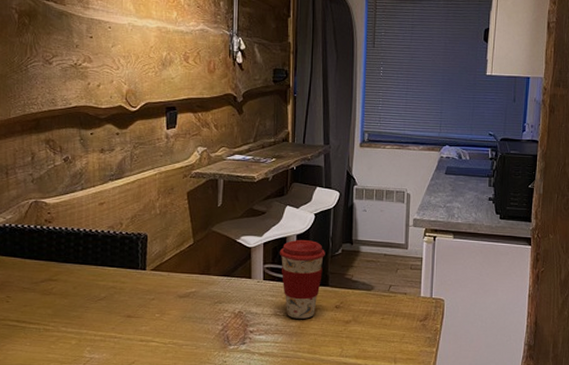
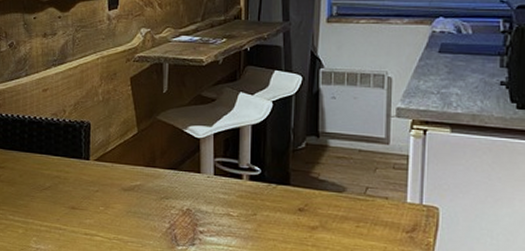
coffee cup: present [279,239,325,319] -> none [231,130,286,221]

